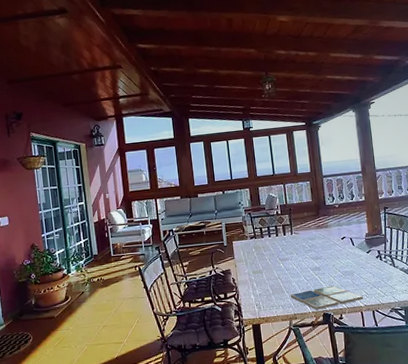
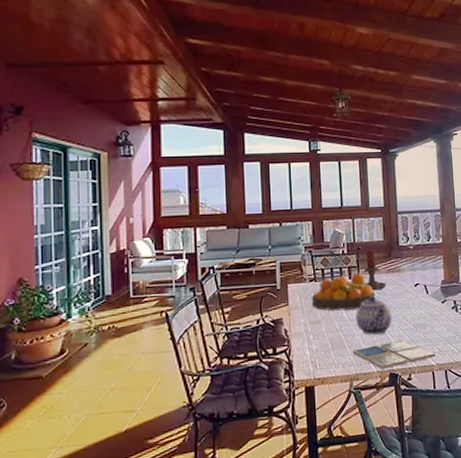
fruit bowl: none [253,230,308,262] -> present [312,273,376,311]
teapot: none [291,249,323,282] -> present [355,296,392,335]
candle holder: none [296,209,316,245] -> present [364,249,386,291]

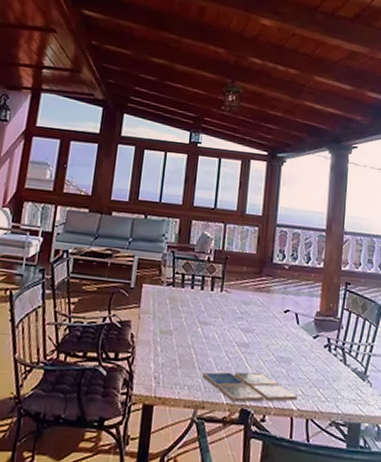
fruit bowl: present [312,273,376,311] -> none [165,284,238,326]
teapot: present [355,296,392,335] -> none [211,314,253,361]
candle holder: present [364,249,386,291] -> none [227,260,252,310]

